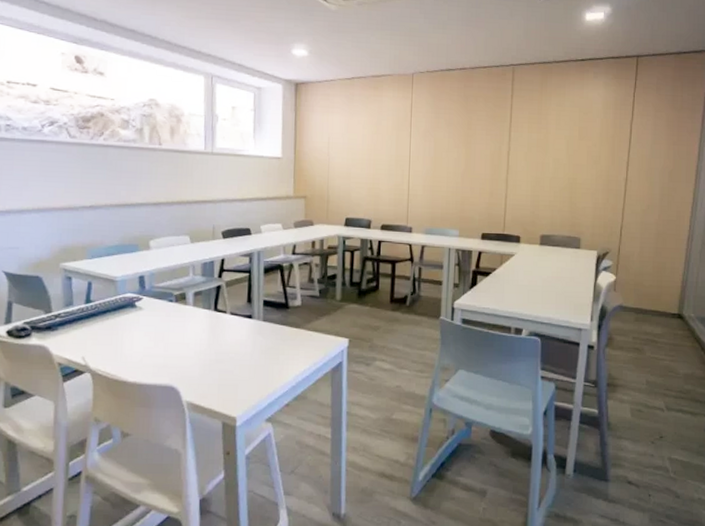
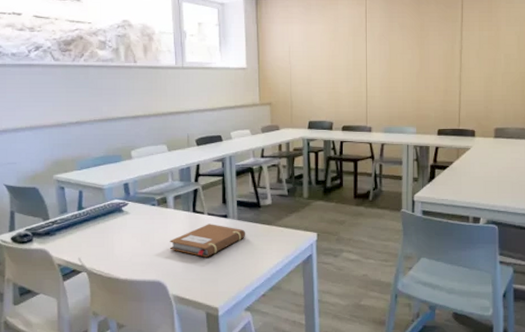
notebook: none [186,324,272,361] -> present [169,224,246,258]

